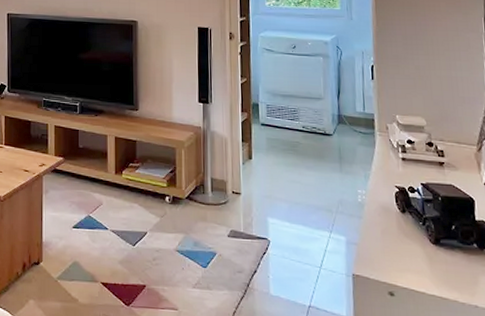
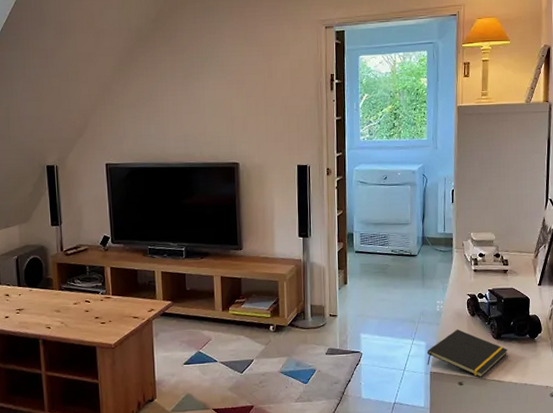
notepad: none [347,226,450,290] -> present [426,329,508,378]

